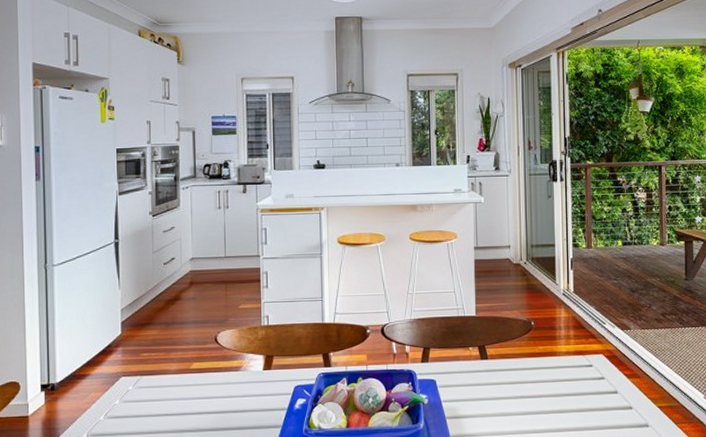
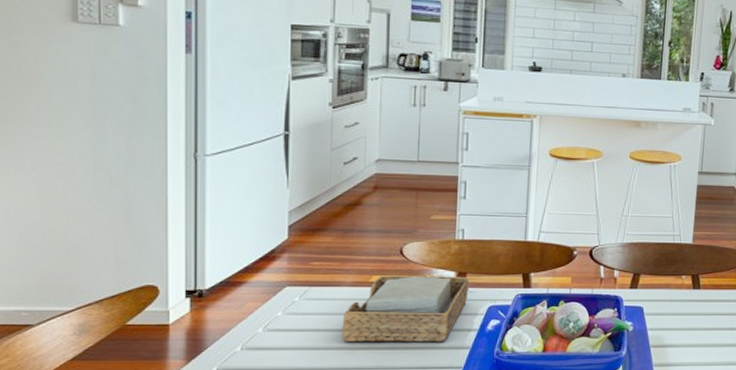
napkin holder: none [169,359,276,425] -> present [340,275,469,343]

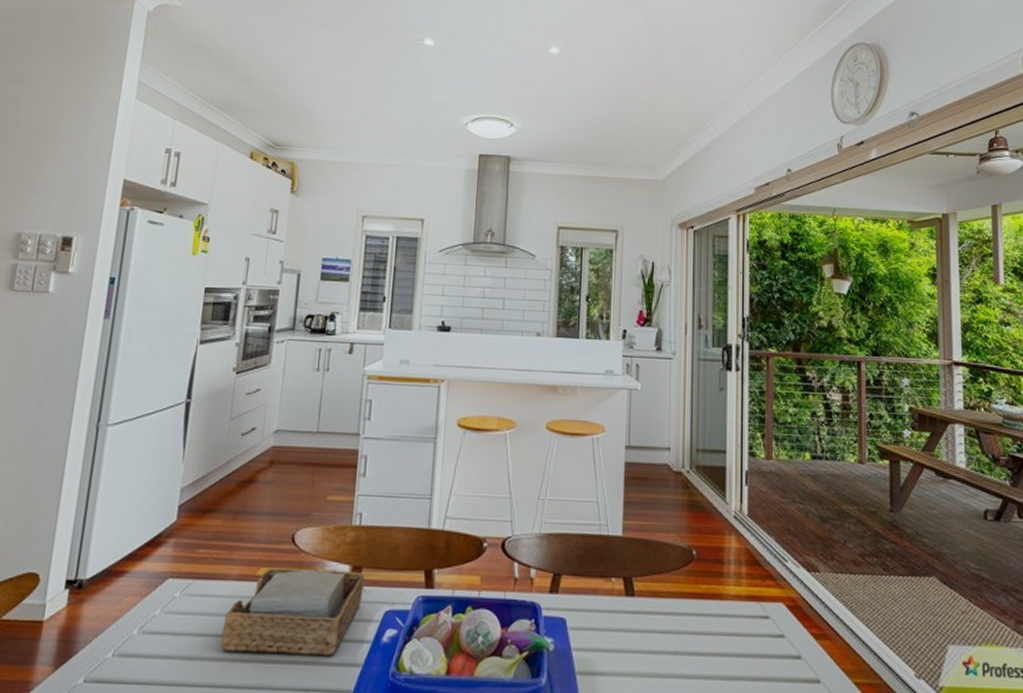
toaster: present [437,57,473,83] -> none [342,317,380,345]

